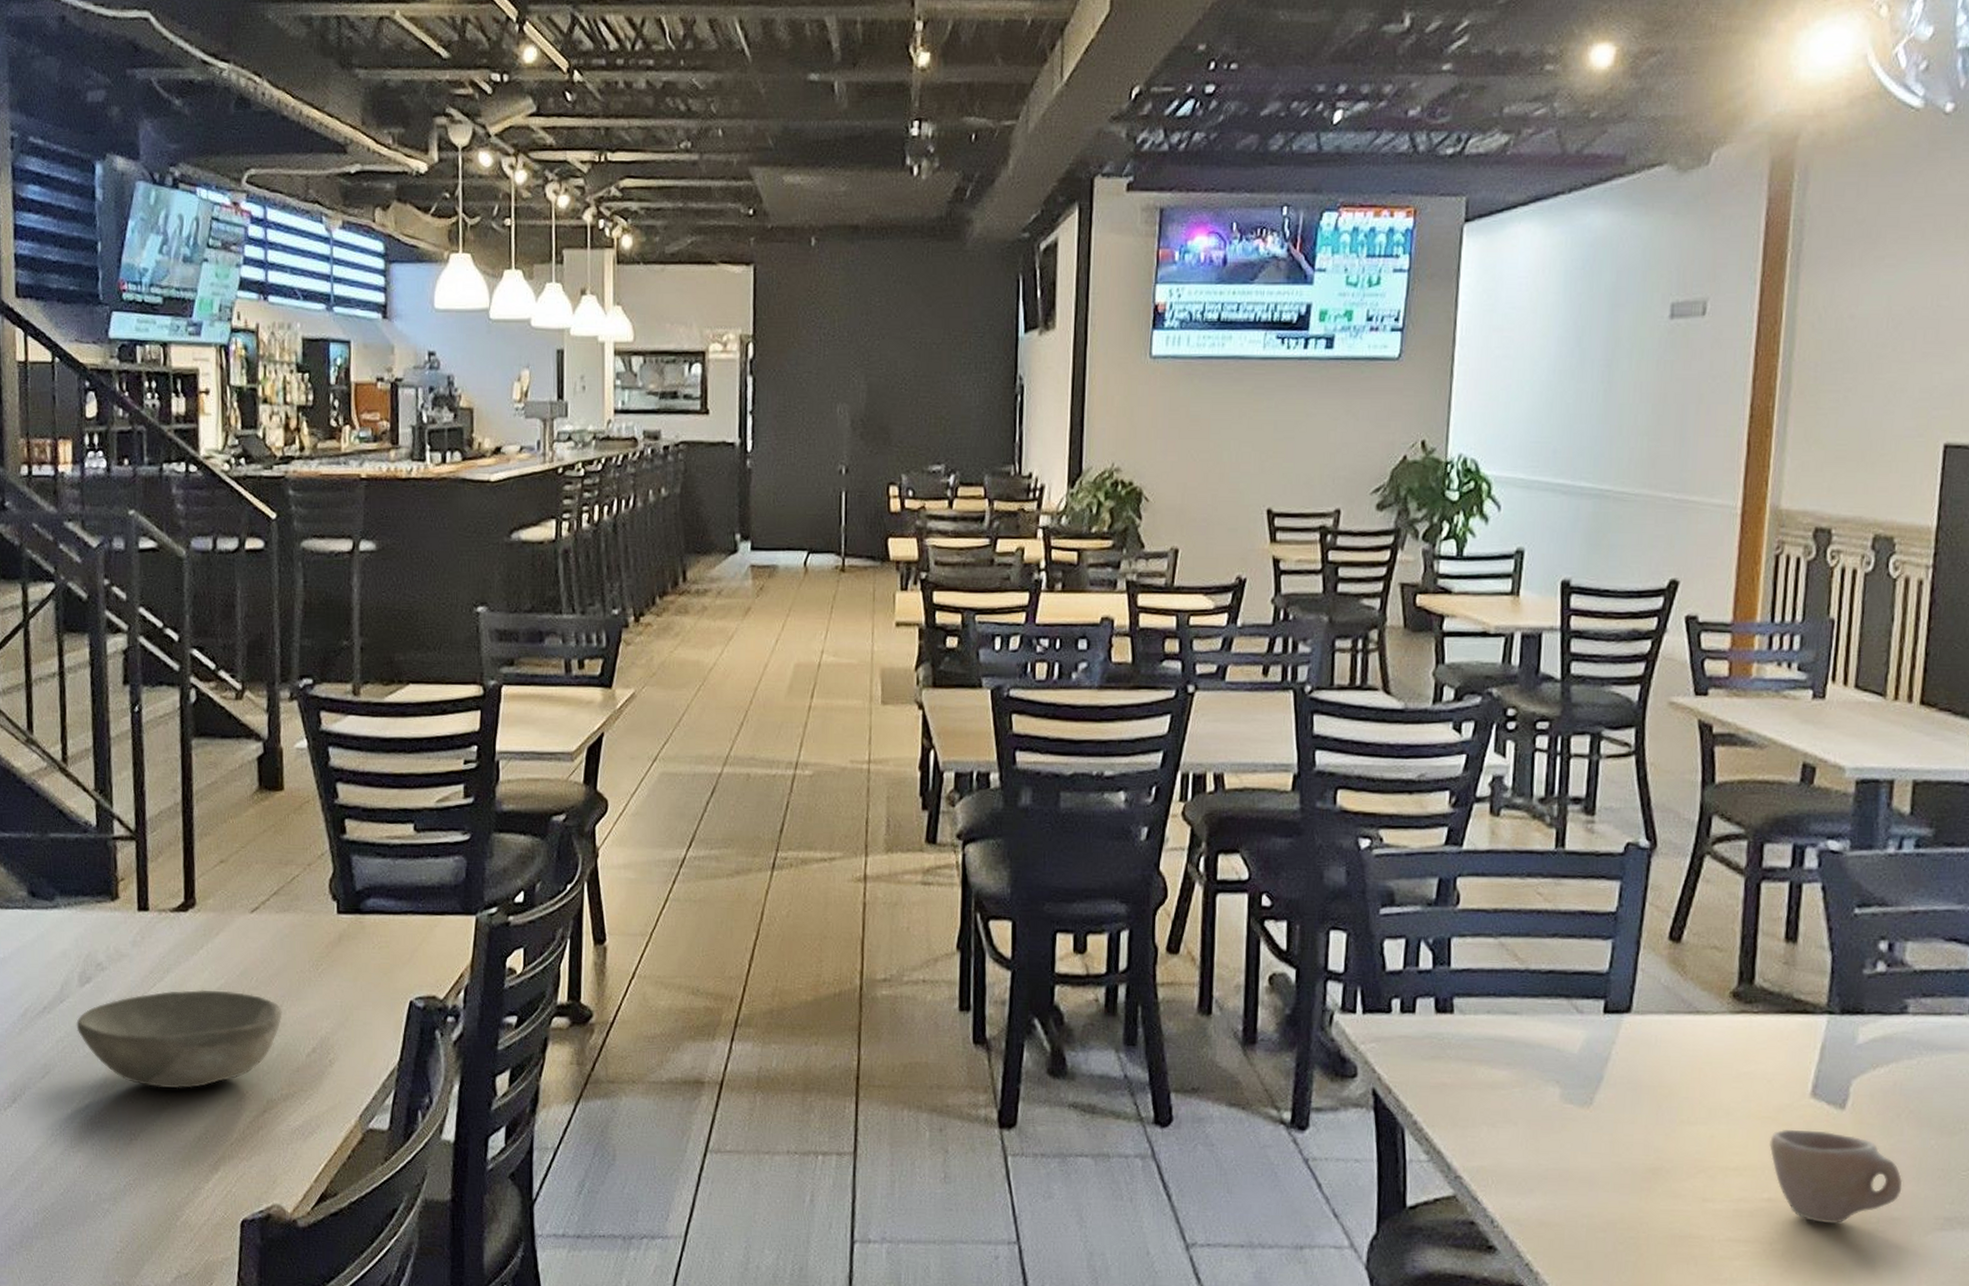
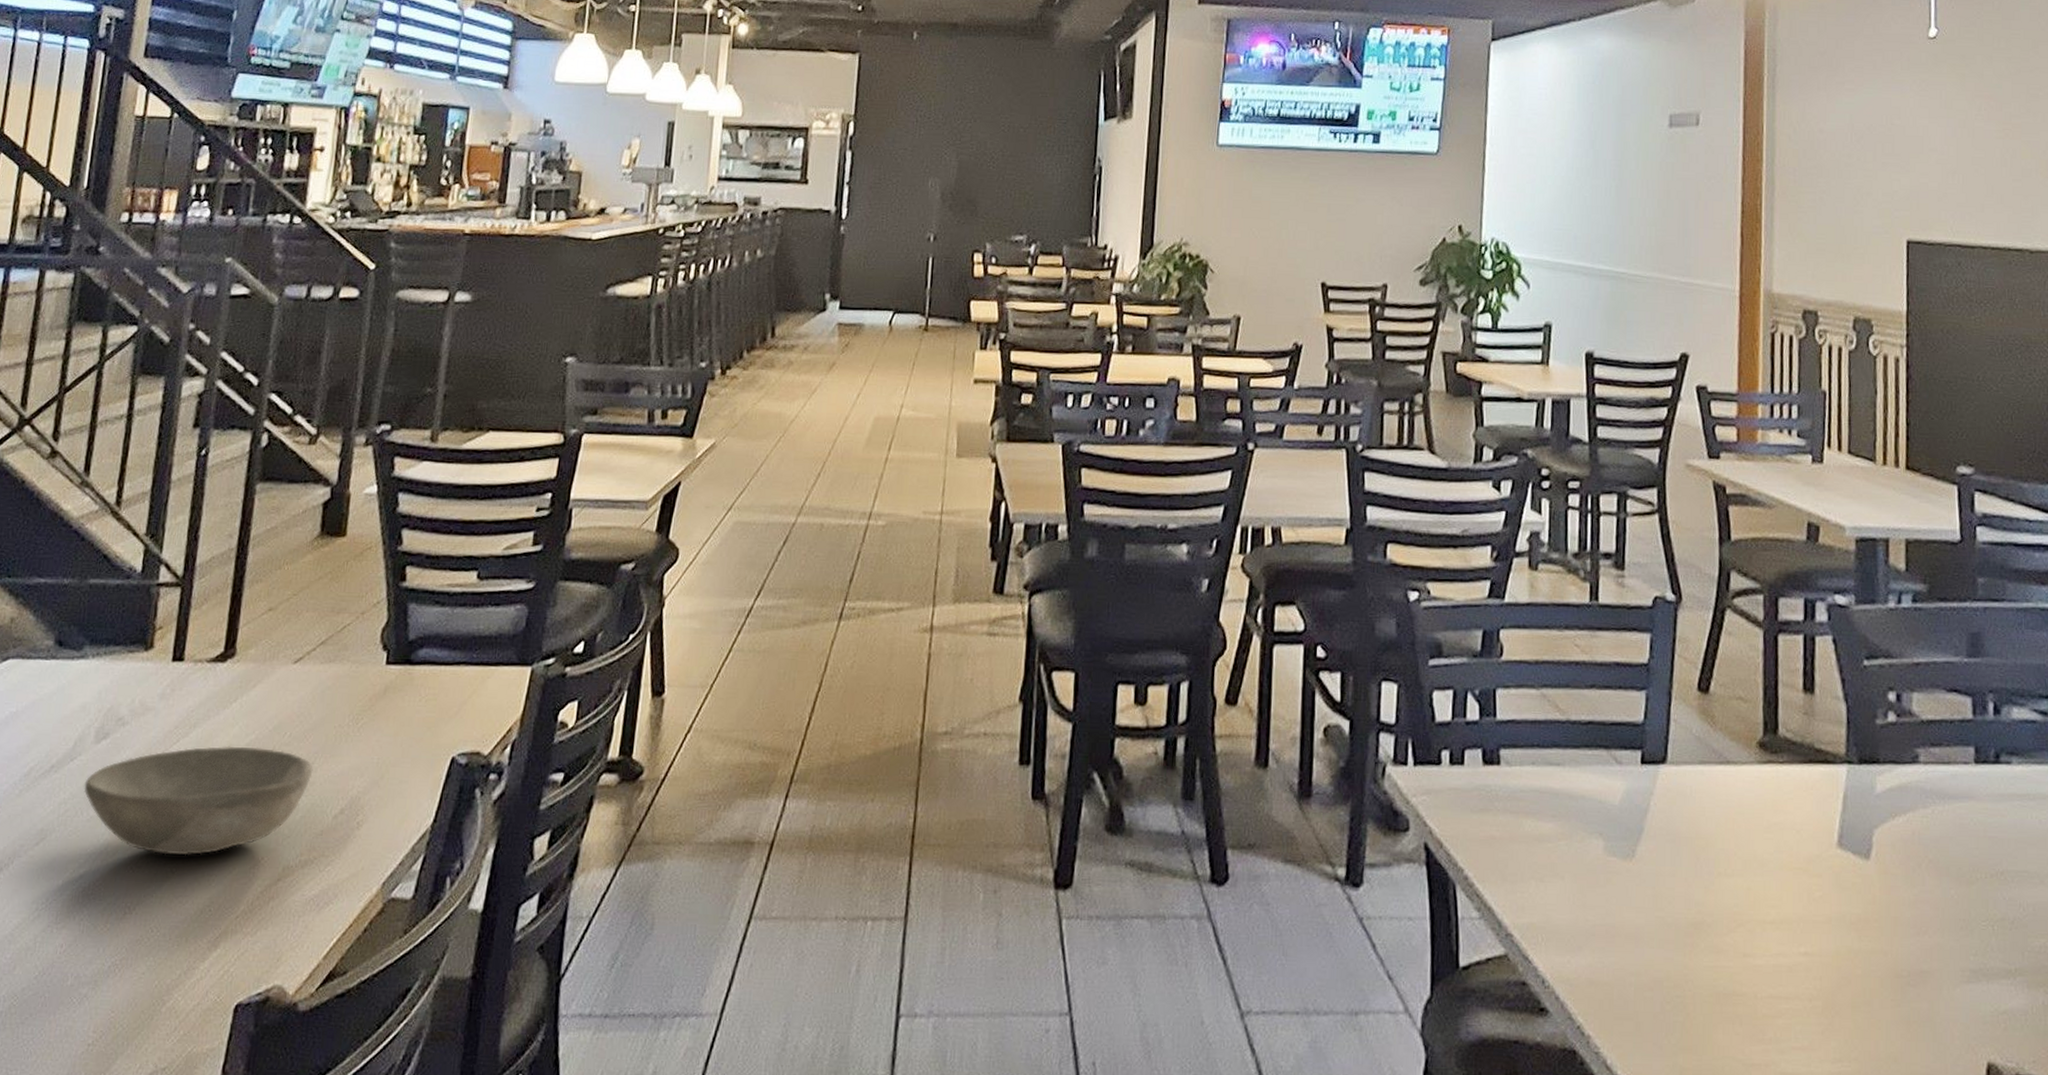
cup: present [1769,1129,1903,1225] -> none [1803,880,1929,979]

